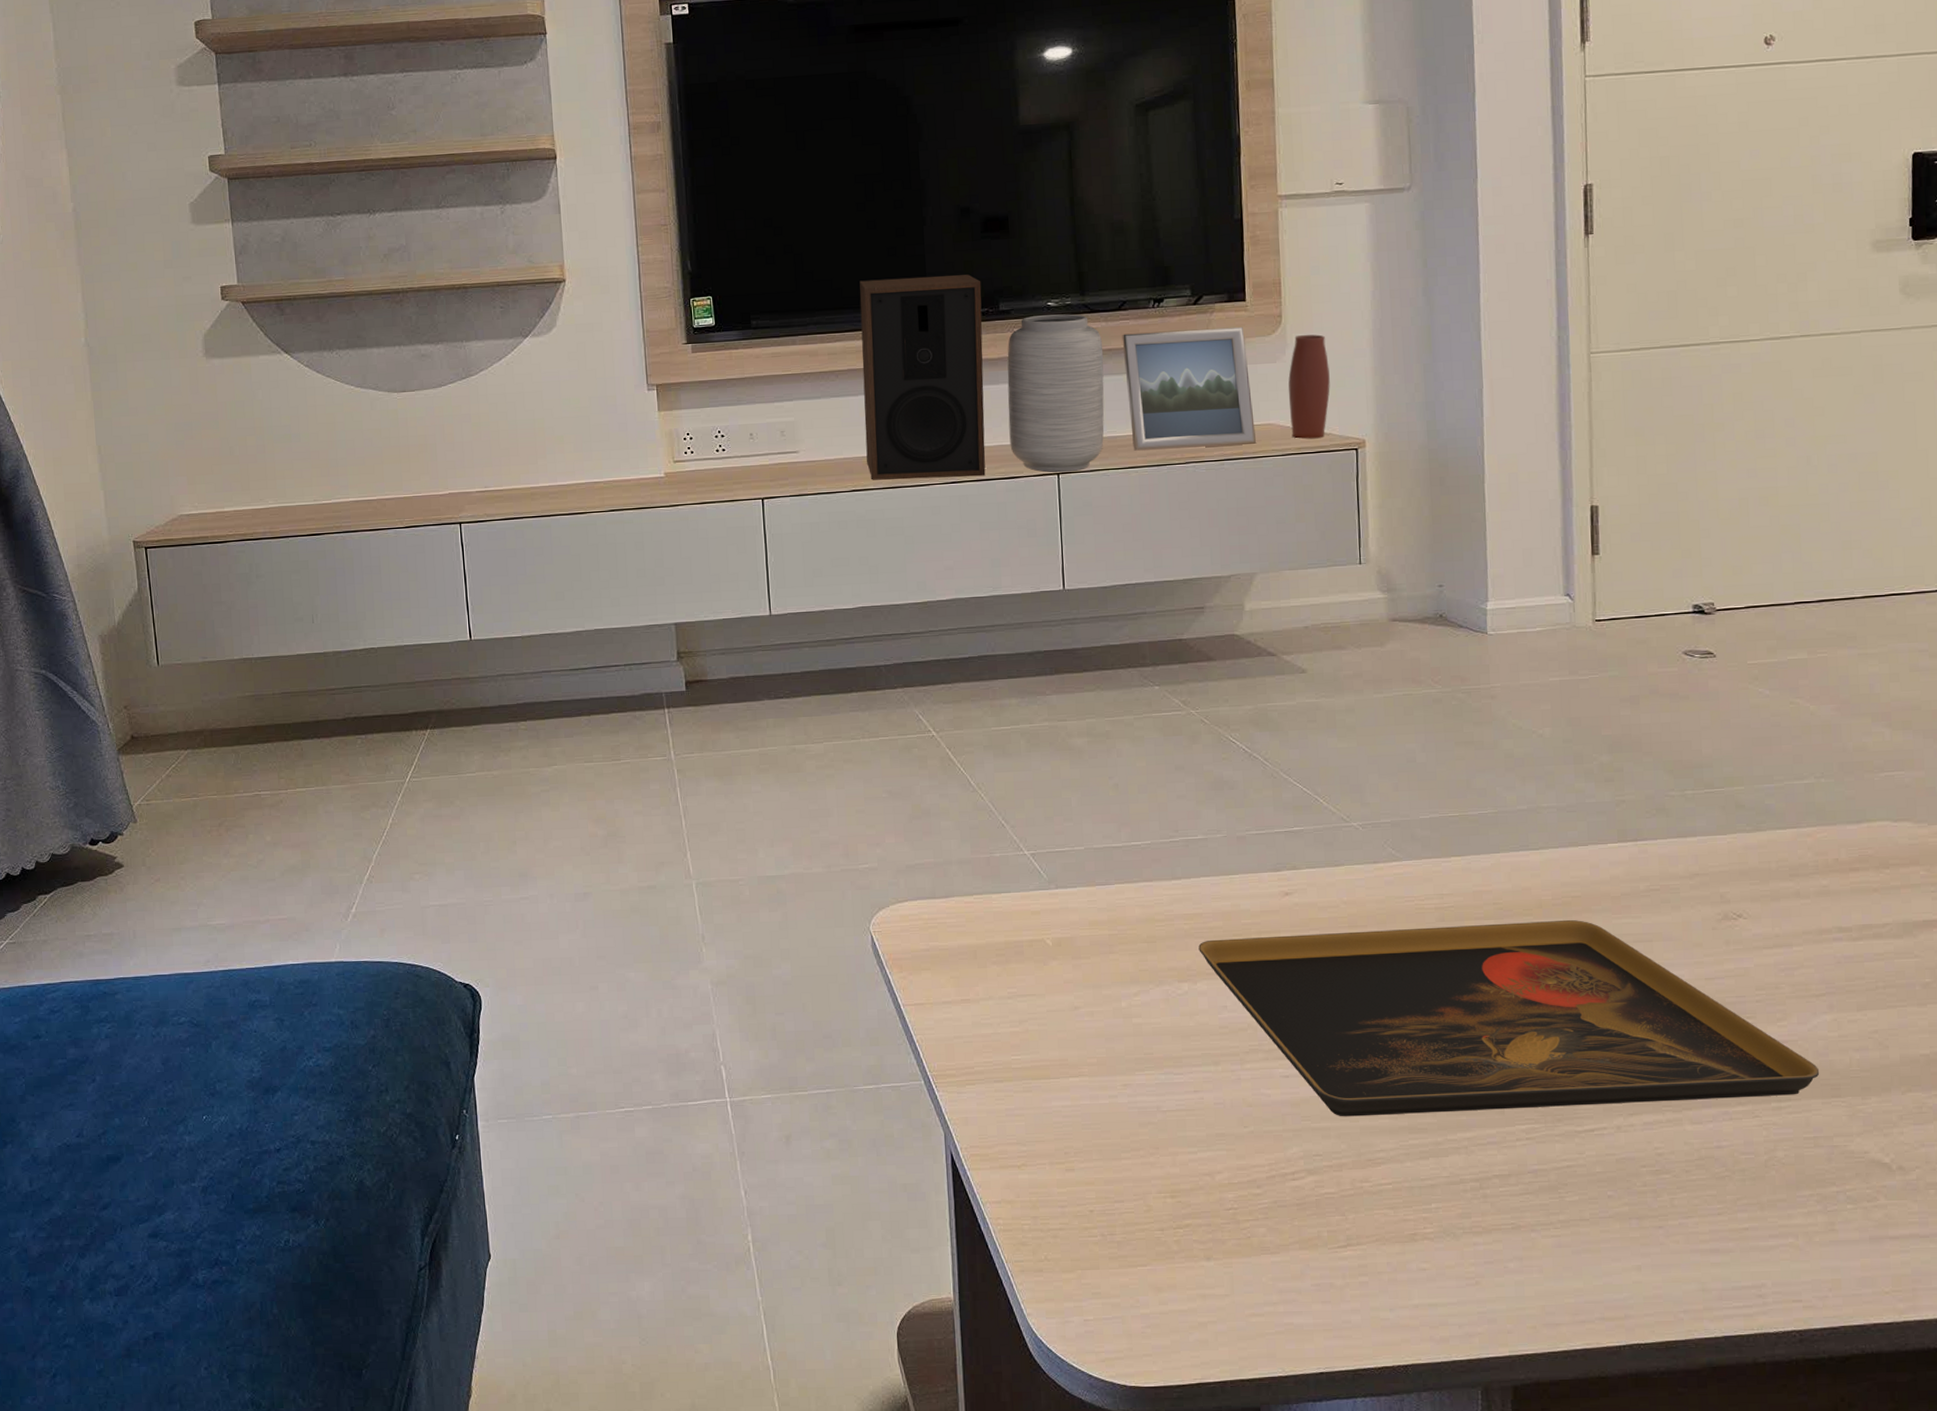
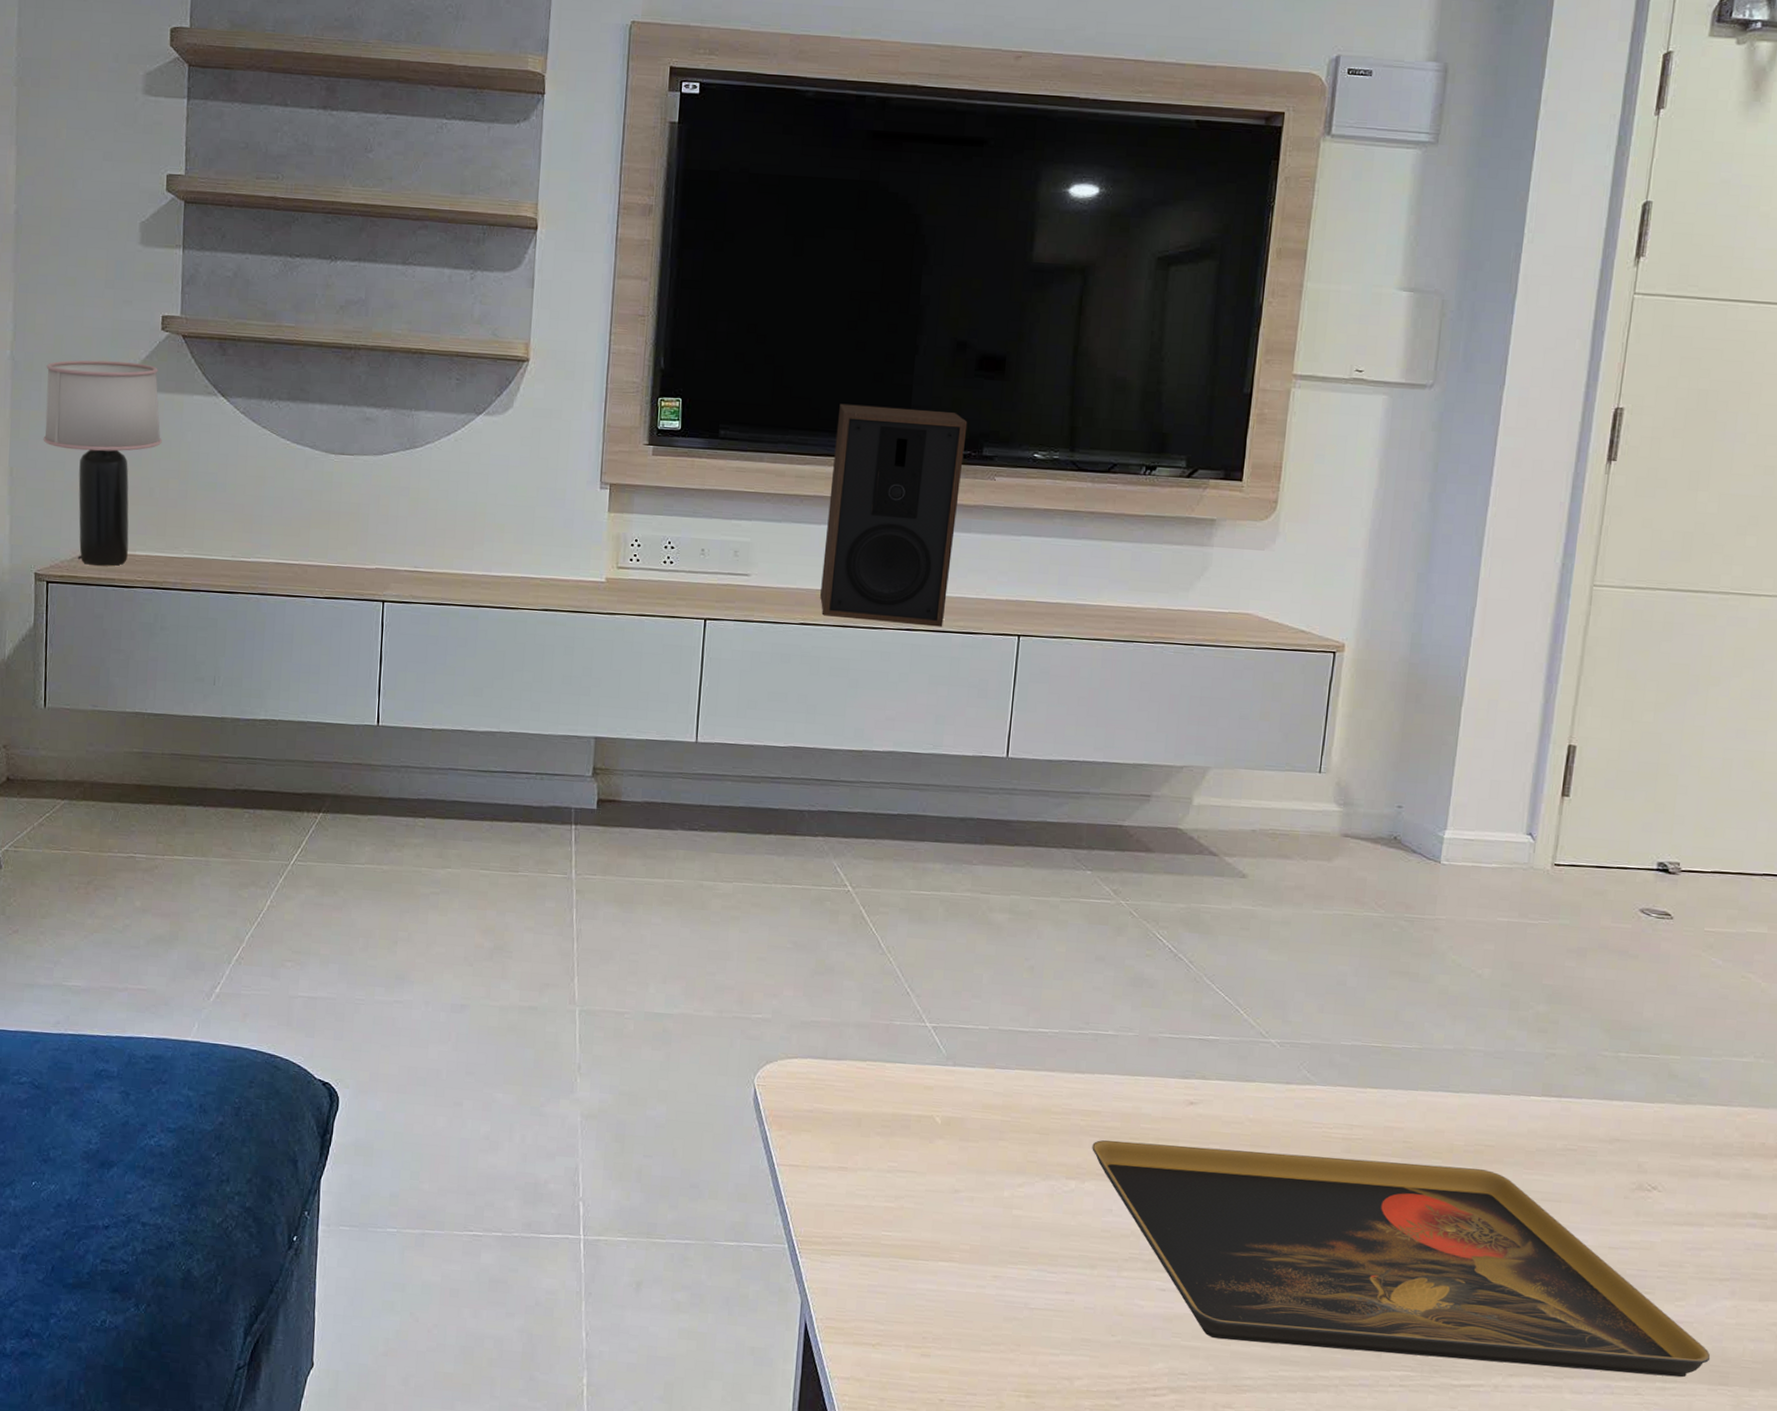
table lamp: none [119,333,236,527] -> present [43,360,162,567]
vase: present [1007,314,1105,473] -> none [973,466,1086,636]
picture frame: present [1122,326,1257,451] -> none [1101,498,1236,632]
vase: present [1288,334,1330,440] -> none [1269,525,1319,637]

